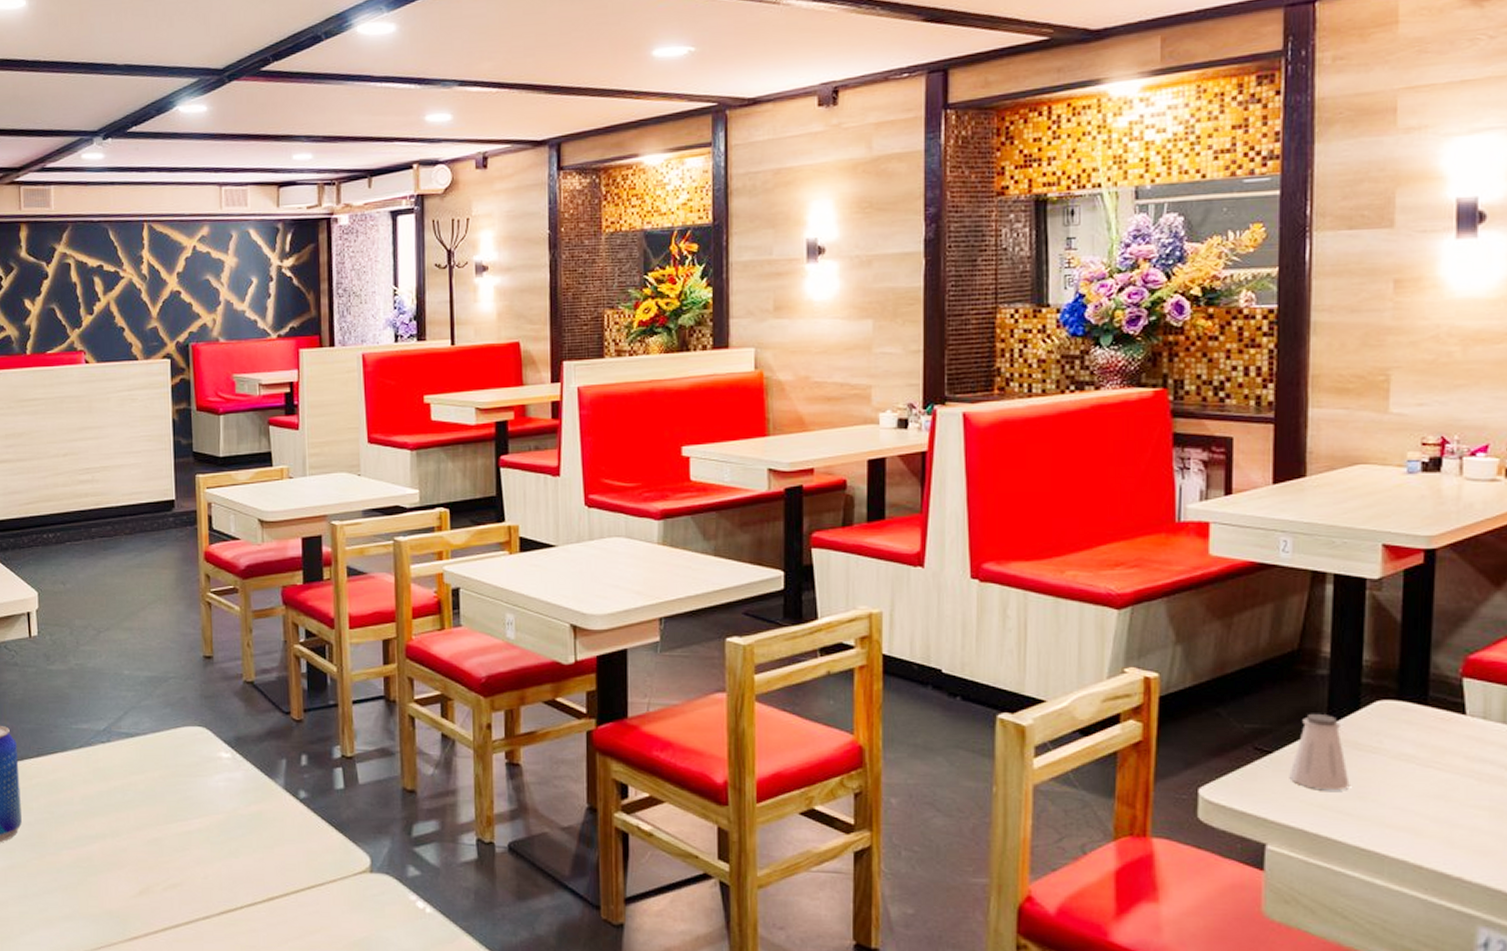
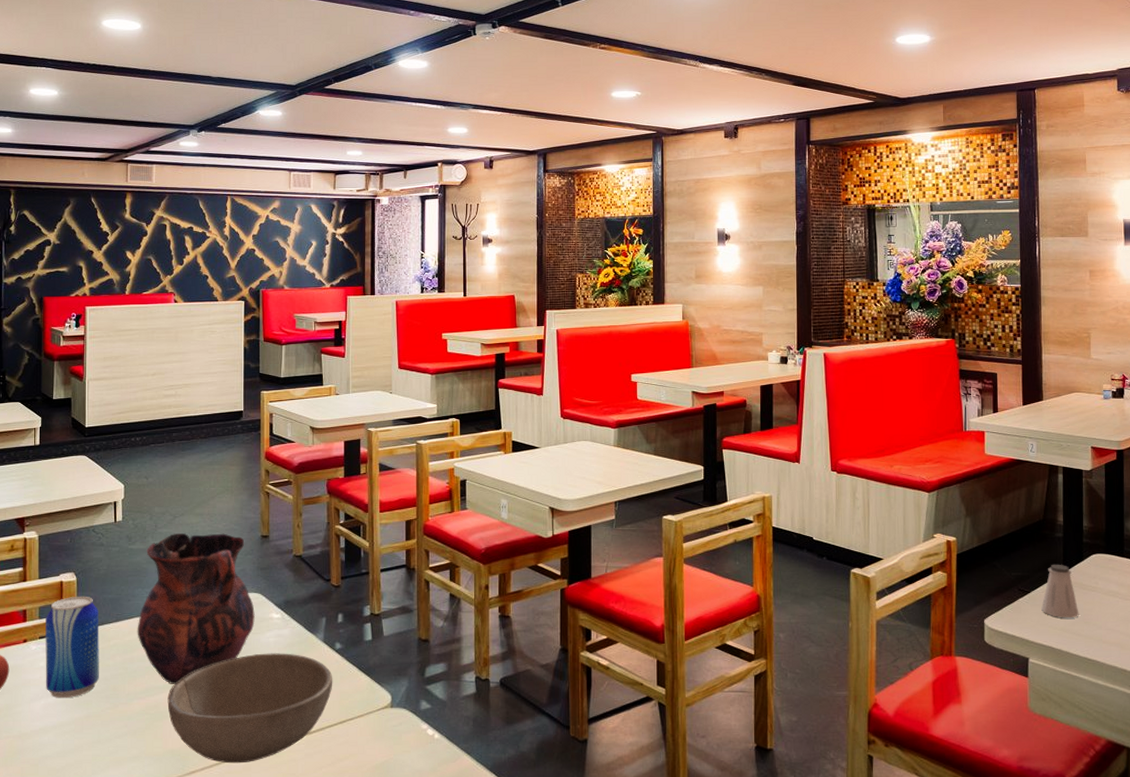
vase: none [62,652,200,833] -> present [137,533,255,684]
bowl: none [101,800,298,931] -> present [167,653,333,764]

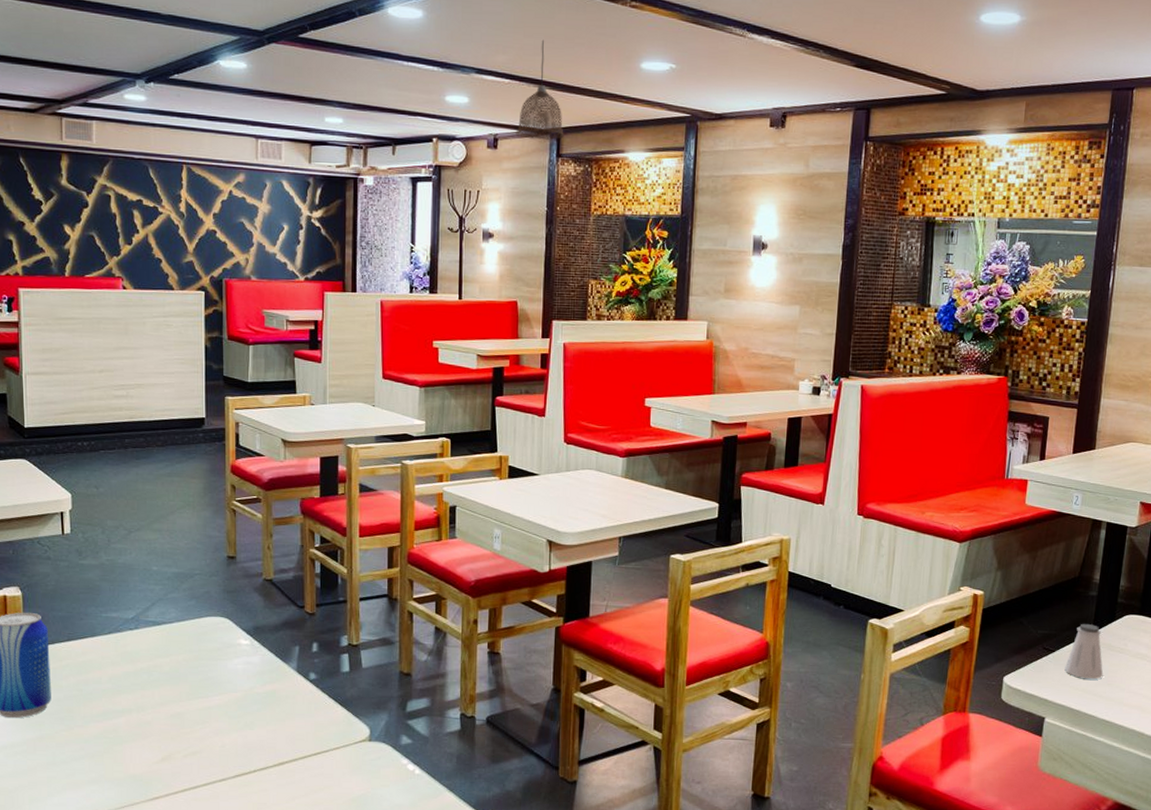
vase: present [137,533,255,684] -> none [91,550,221,709]
bowl: present [167,653,333,764] -> none [127,680,307,791]
pendant lamp: none [508,78,549,159] -> present [515,39,564,140]

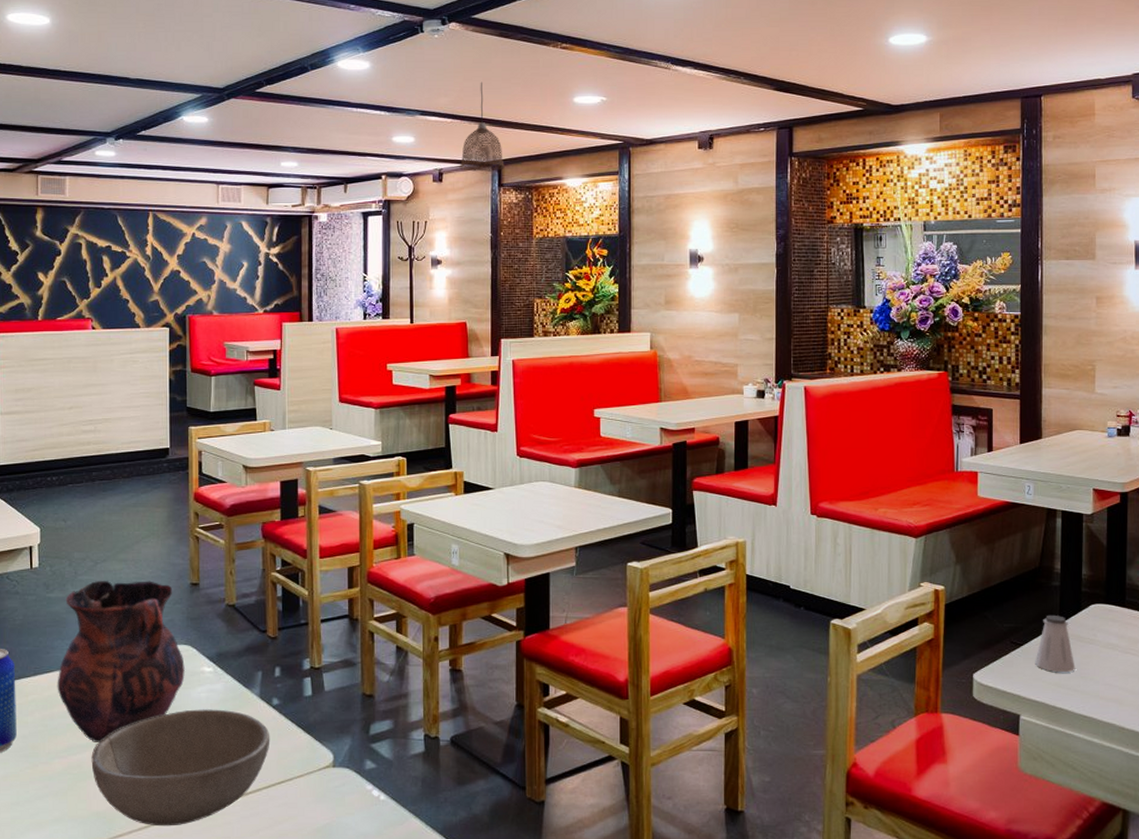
vase: none [91,550,221,709] -> present [57,581,185,742]
bowl: none [127,680,307,791] -> present [91,709,270,827]

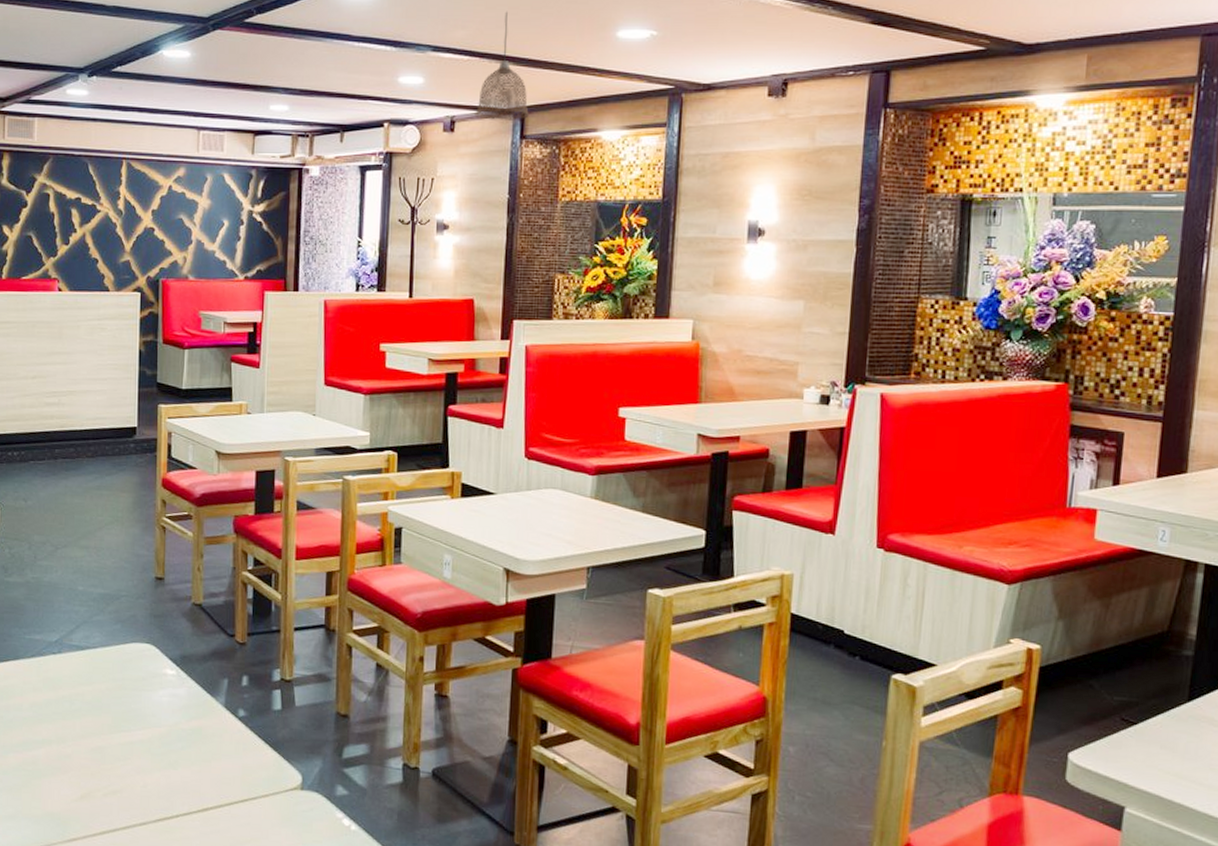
vase: present [57,581,185,742] -> none [13,567,146,740]
bowl: present [91,709,270,827] -> none [47,713,235,835]
saltshaker: present [1035,614,1076,673] -> none [1150,690,1204,762]

